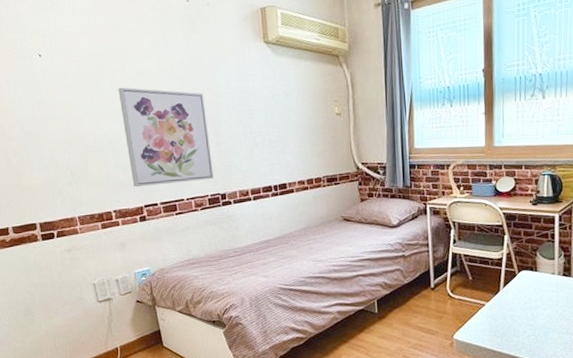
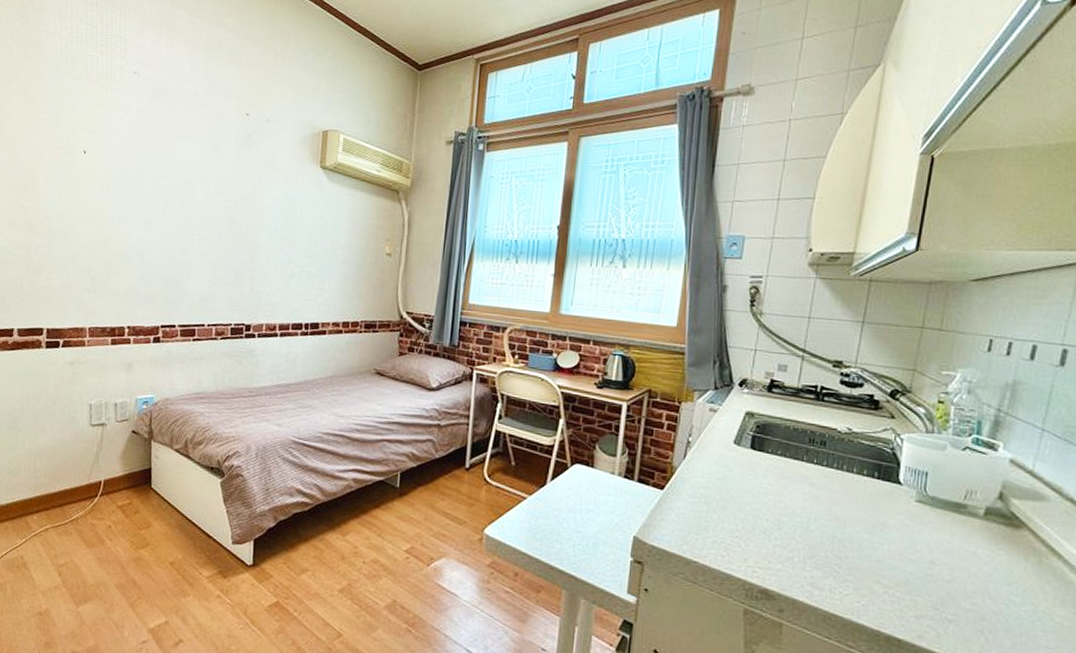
wall art: present [118,87,214,187] -> none [153,195,247,307]

